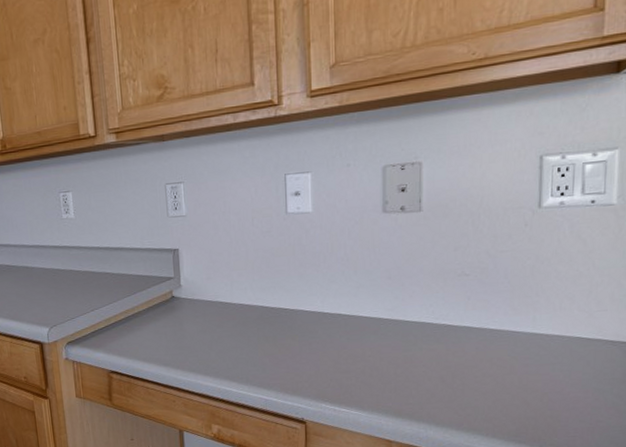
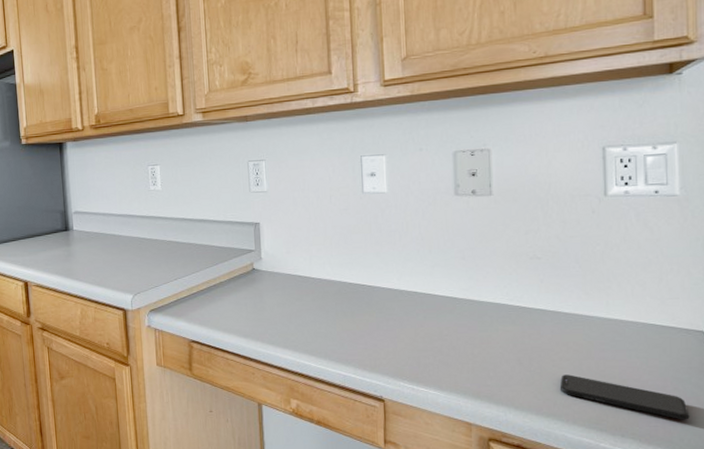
smartphone: none [481,390,609,430] -> present [559,374,690,420]

